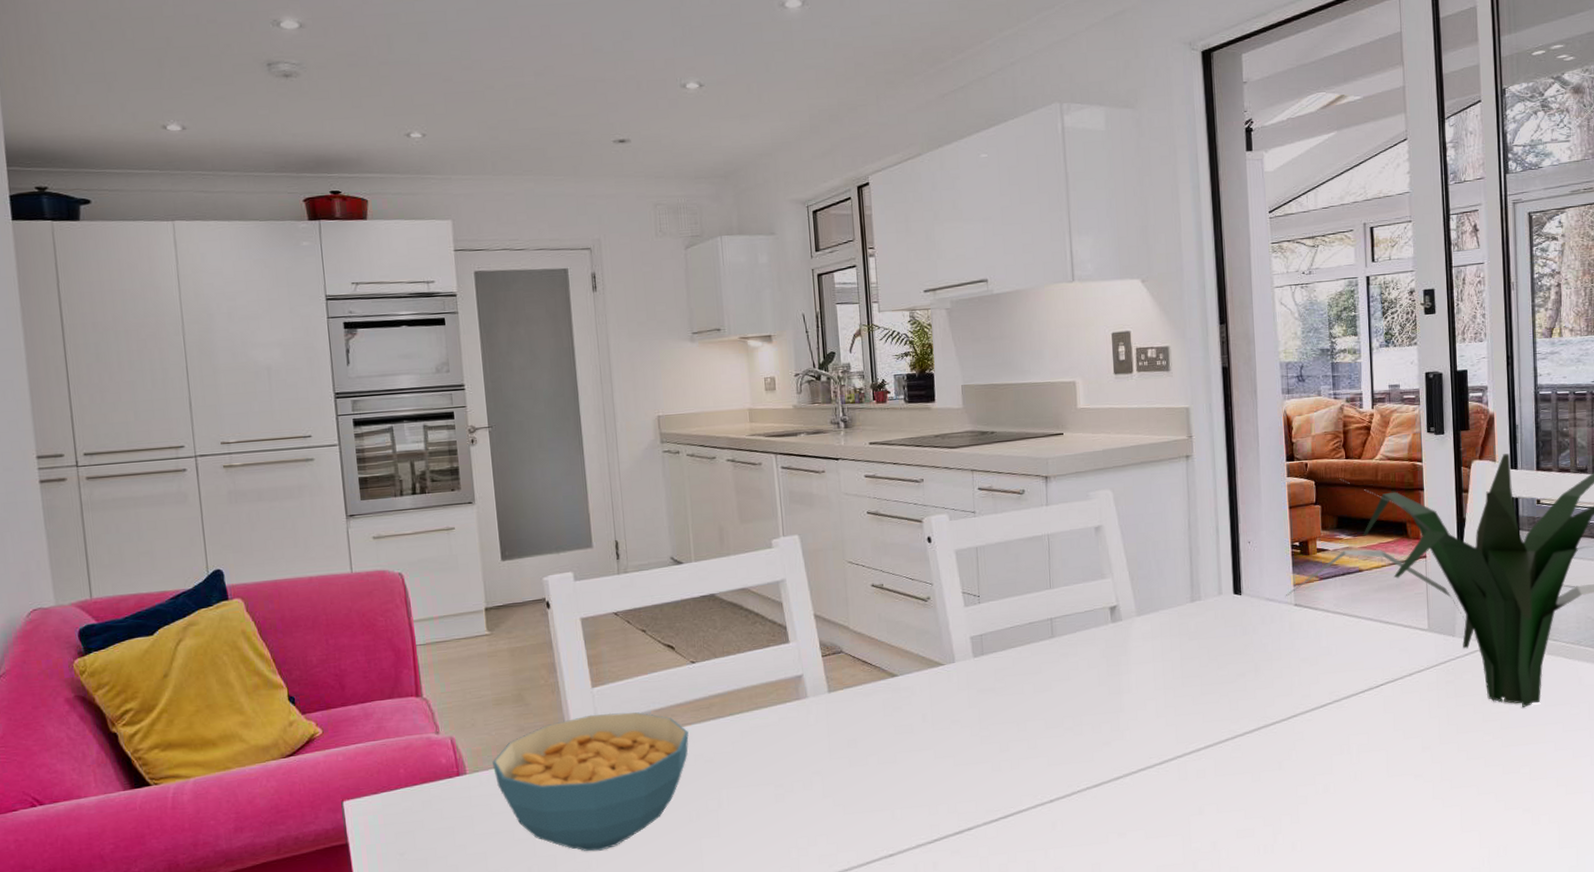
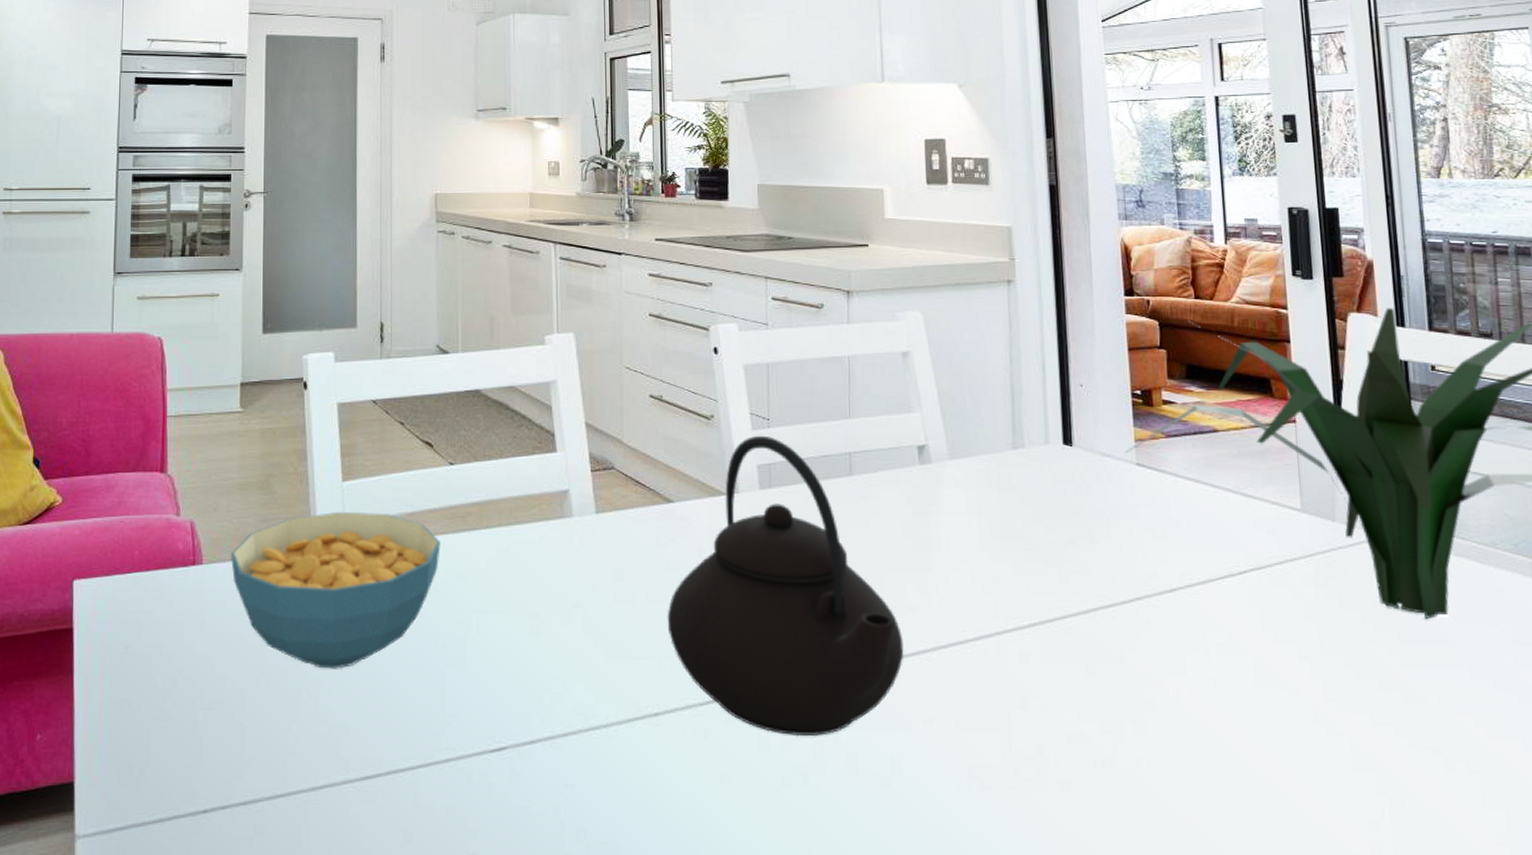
teapot: none [896,610,1101,859] -> present [667,435,904,737]

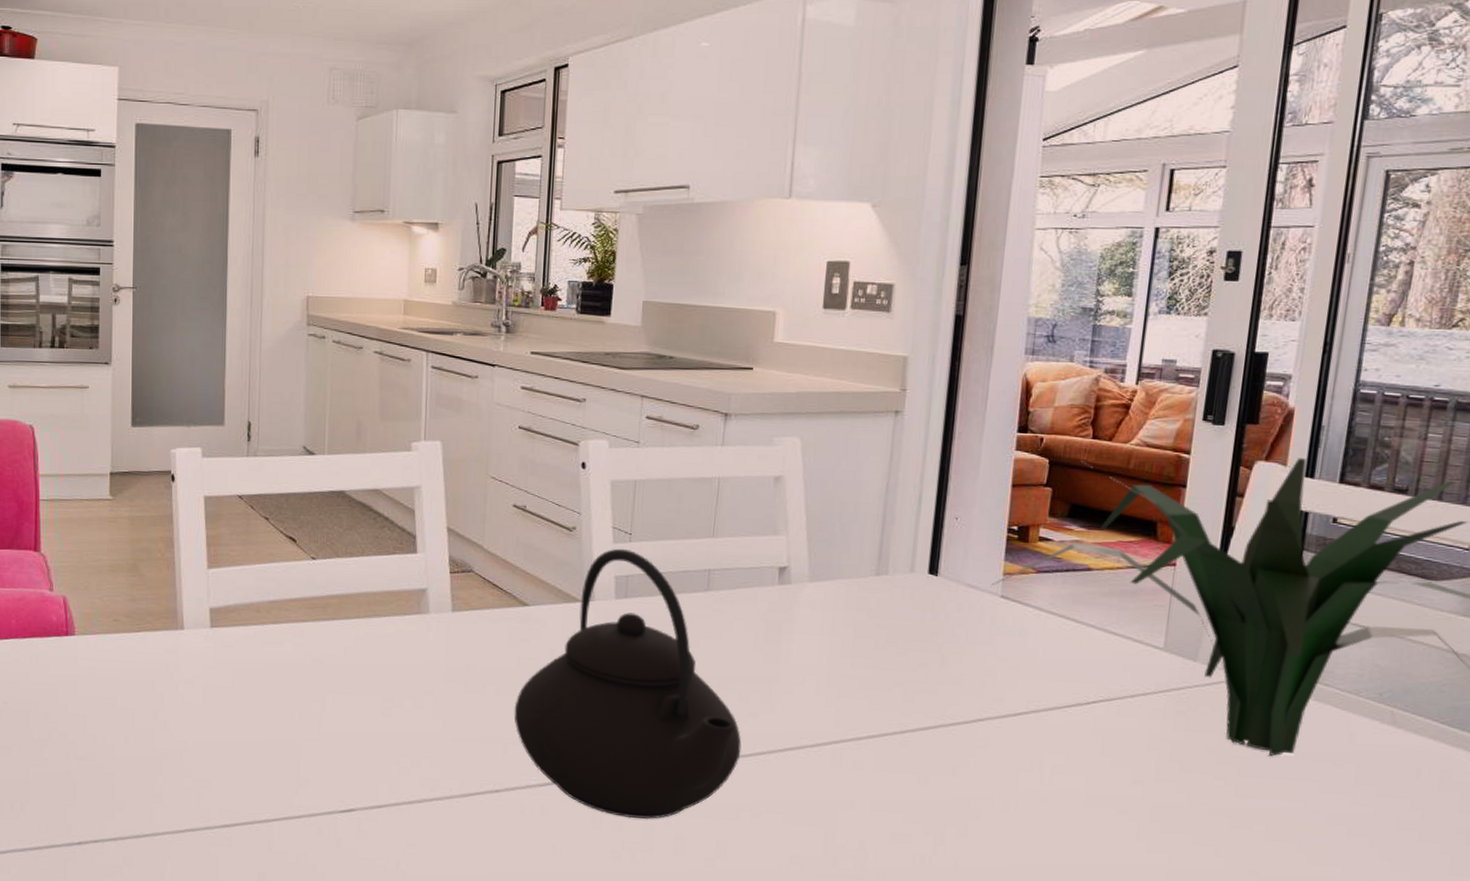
cereal bowl: present [231,511,440,669] -> none [101,595,300,734]

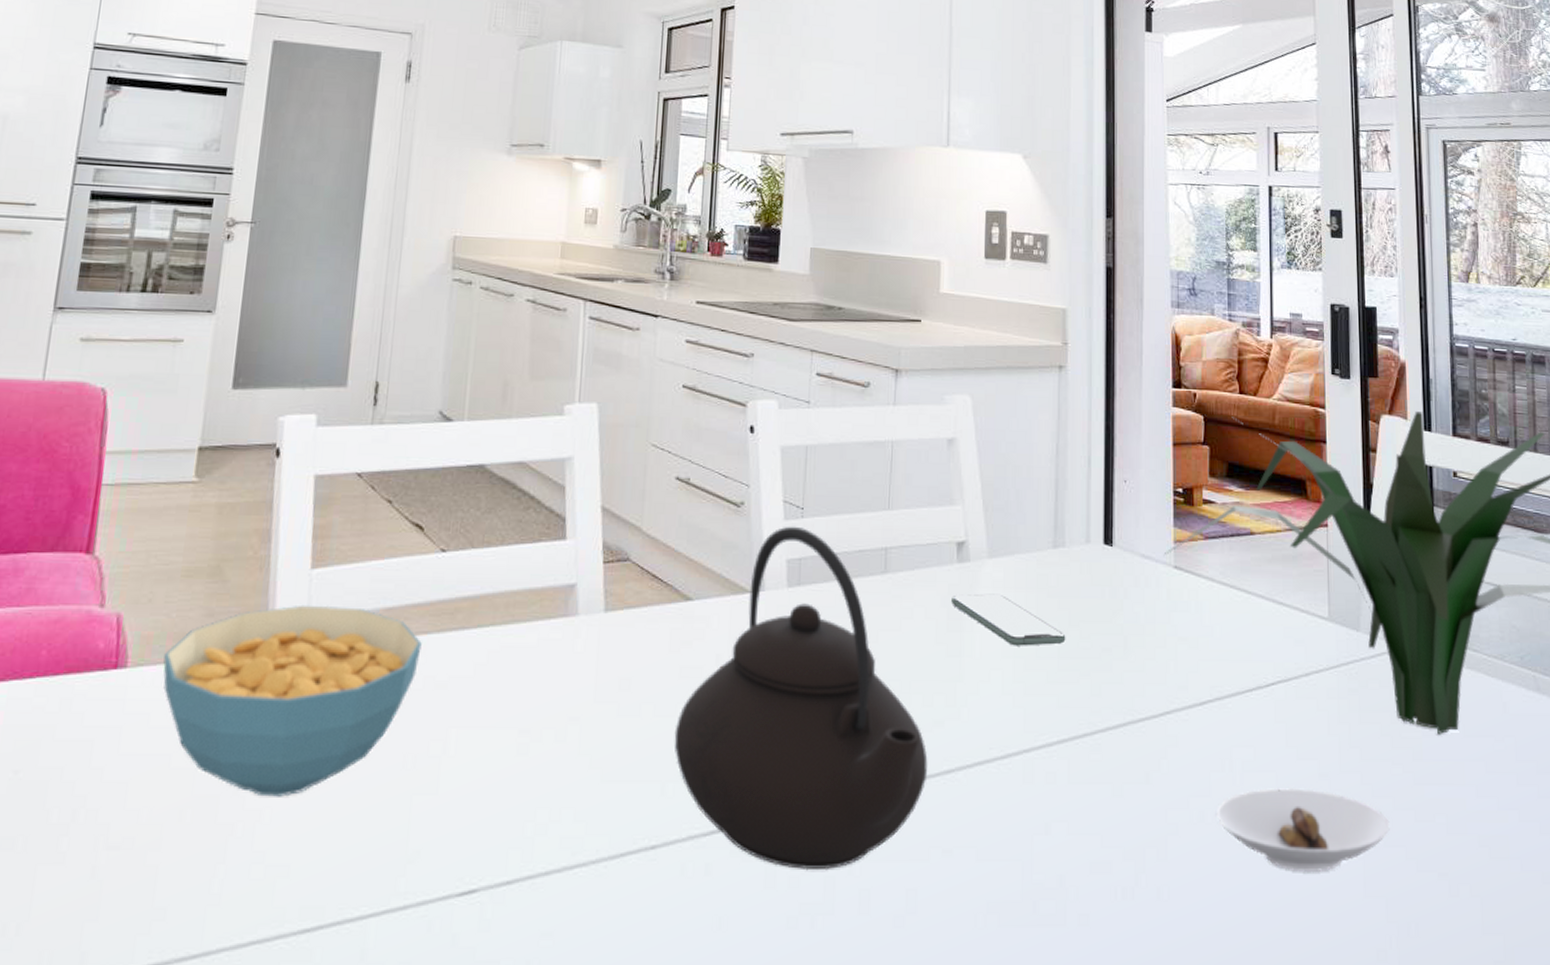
cereal bowl: none [101,595,300,734] -> present [163,604,422,797]
smartphone: none [771,611,883,658] -> present [951,593,1066,646]
saucer: none [1019,788,1203,860] -> present [1215,787,1390,873]

